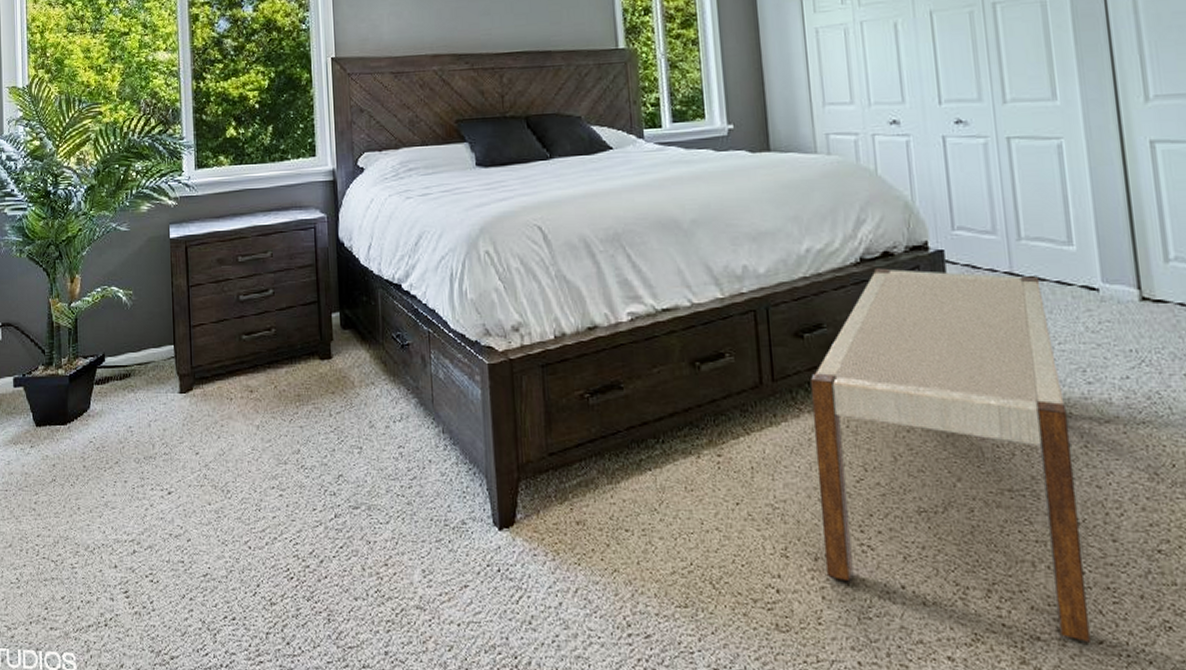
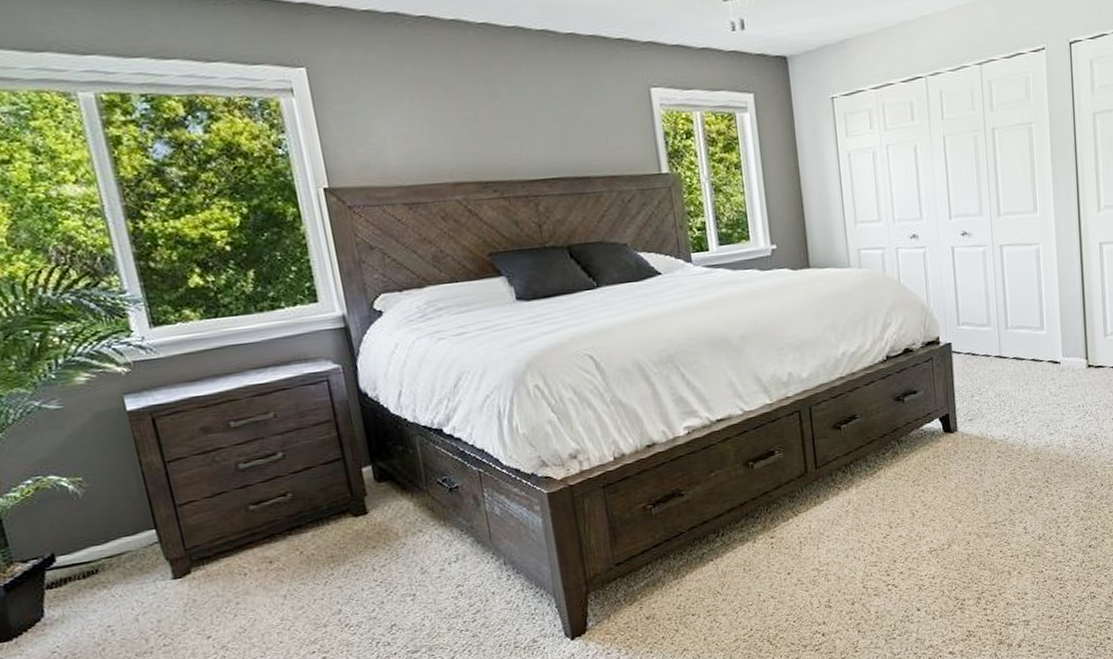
bench: present [809,268,1092,642] -> none [846,357,1045,620]

